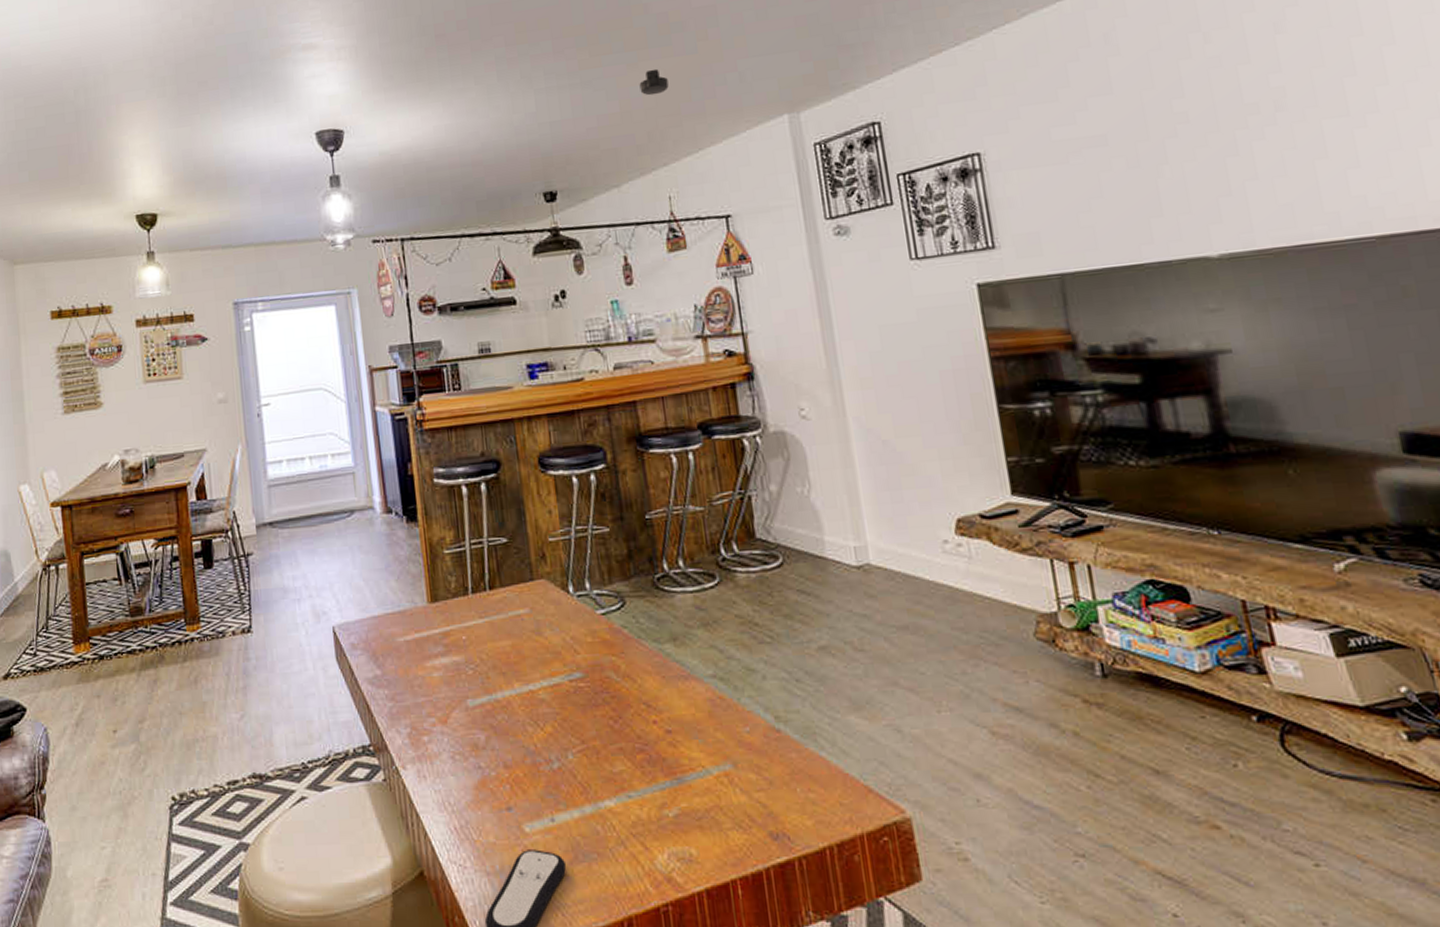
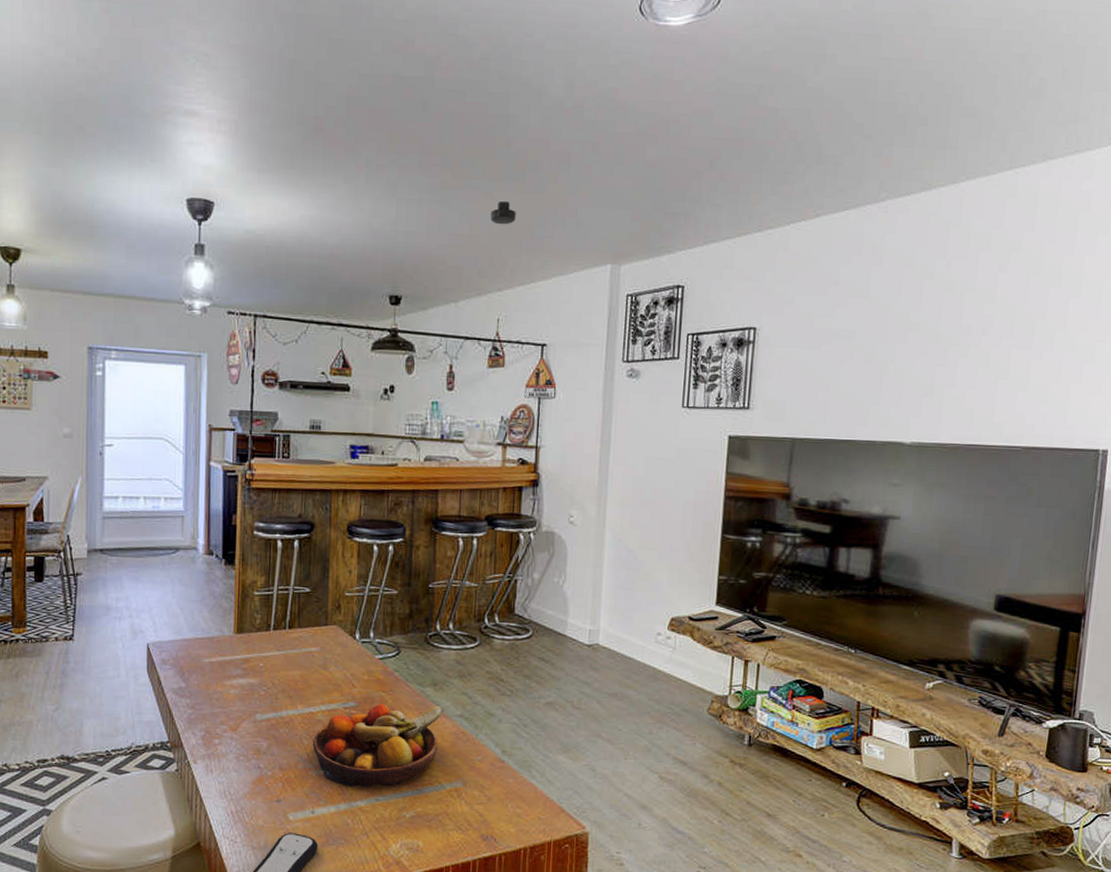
fruit bowl: none [537,666,693,782] -> present [312,703,444,787]

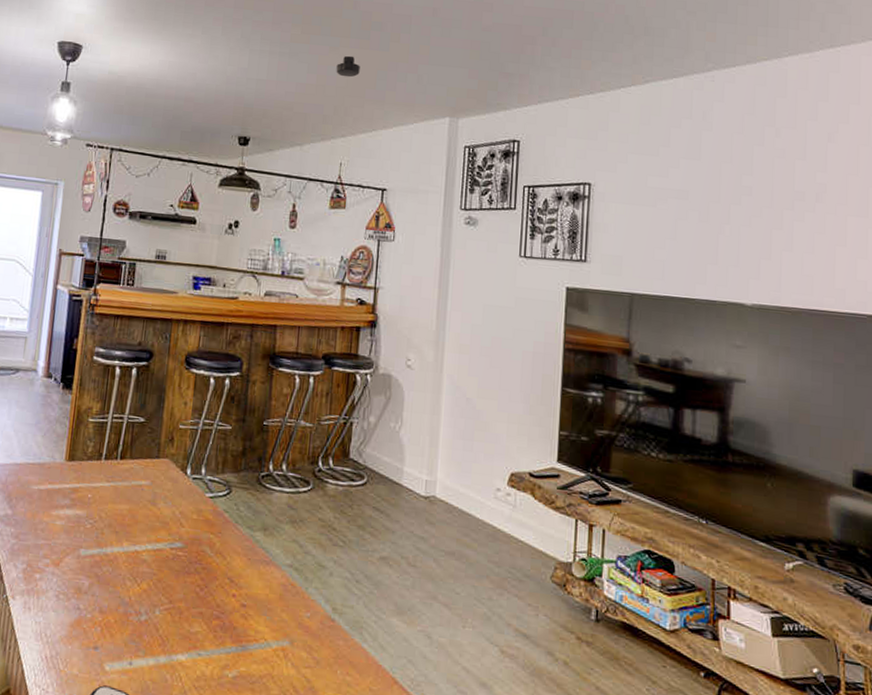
fruit bowl: present [312,703,444,787] -> none [135,546,274,641]

